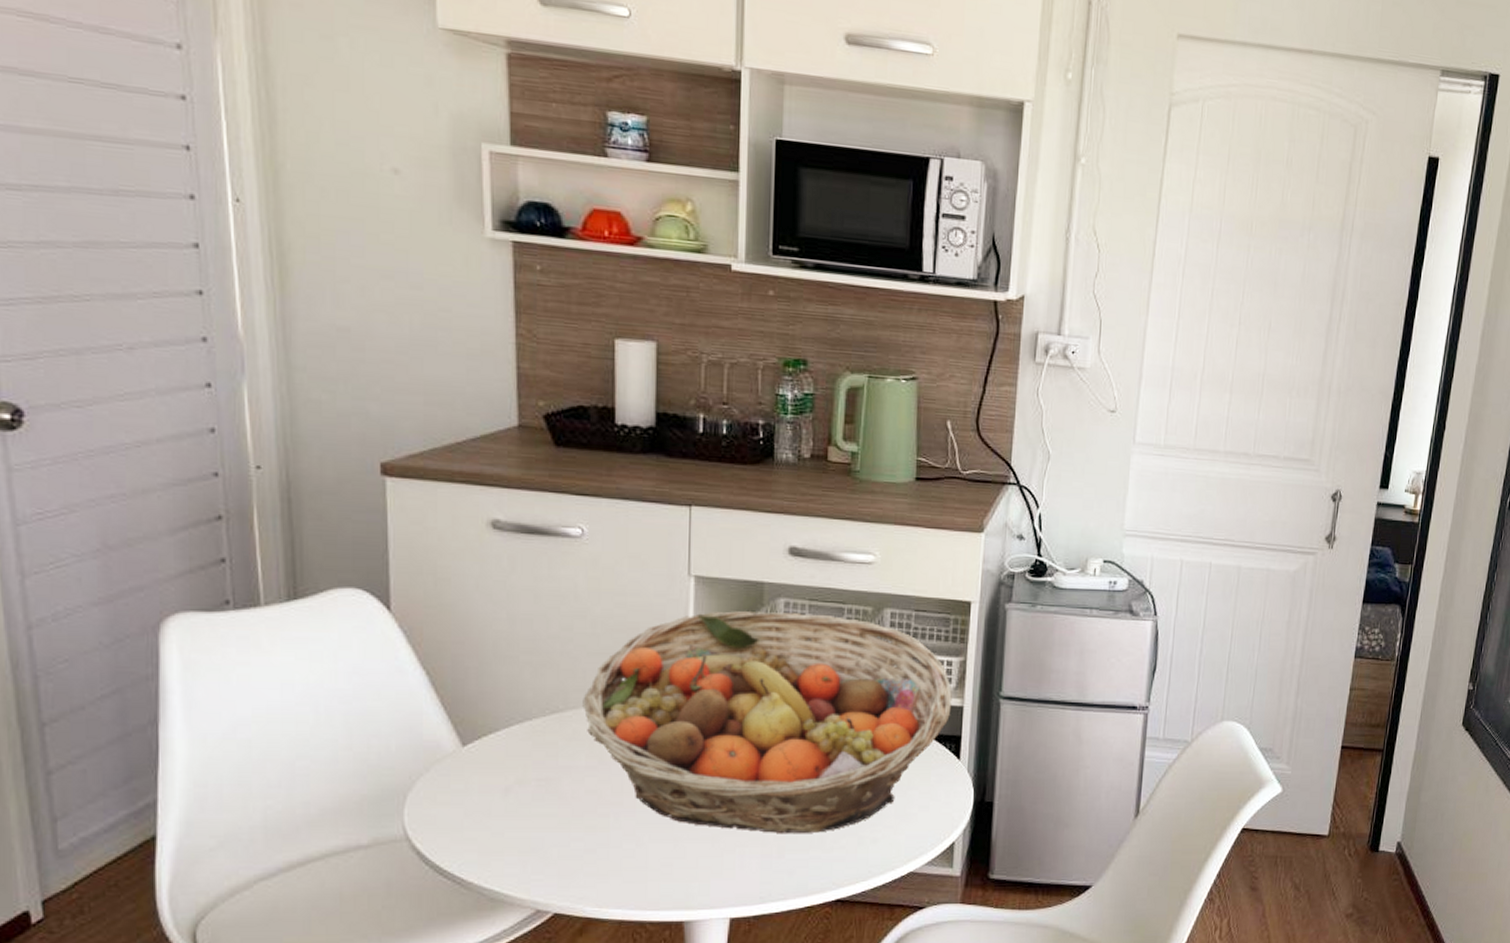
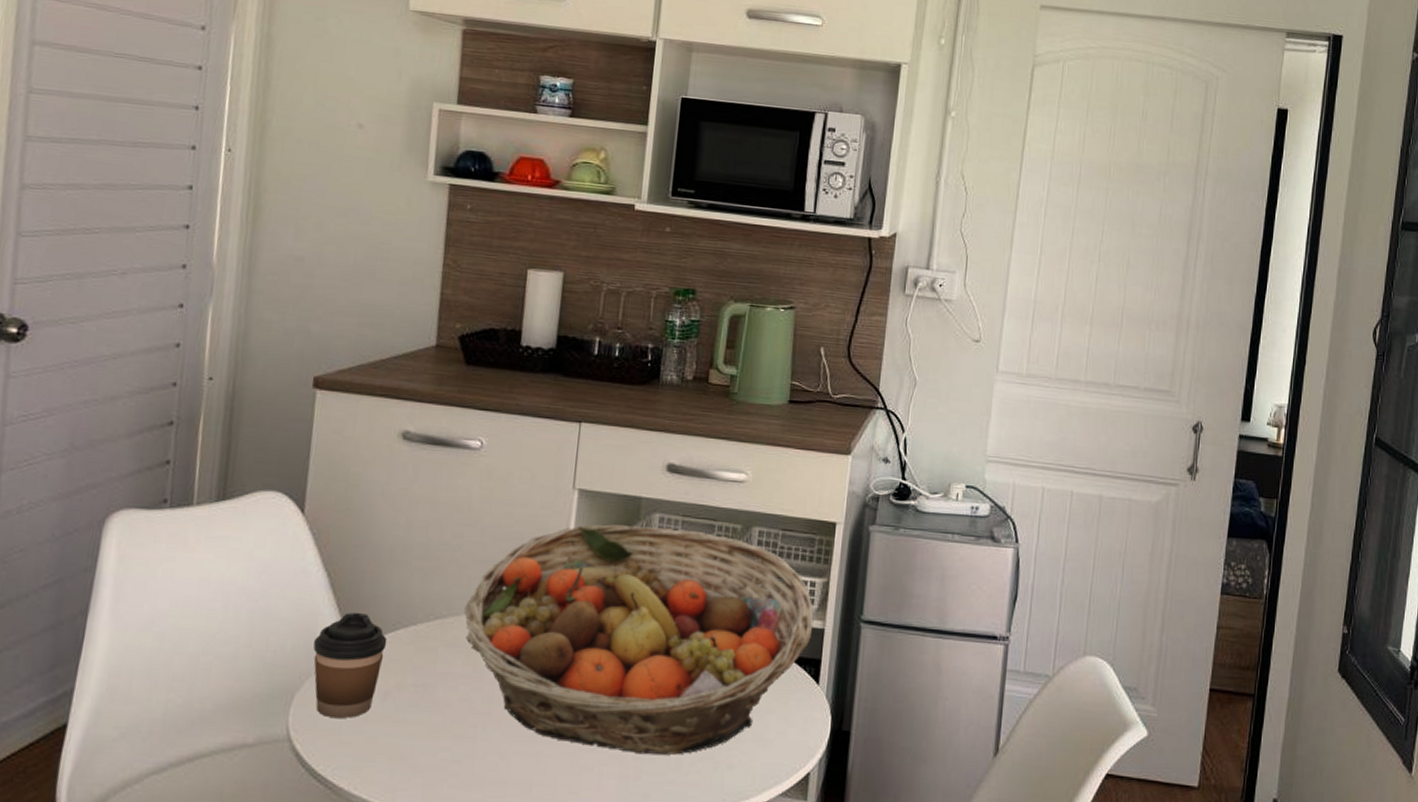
coffee cup: none [421,711,502,816] -> present [313,613,388,719]

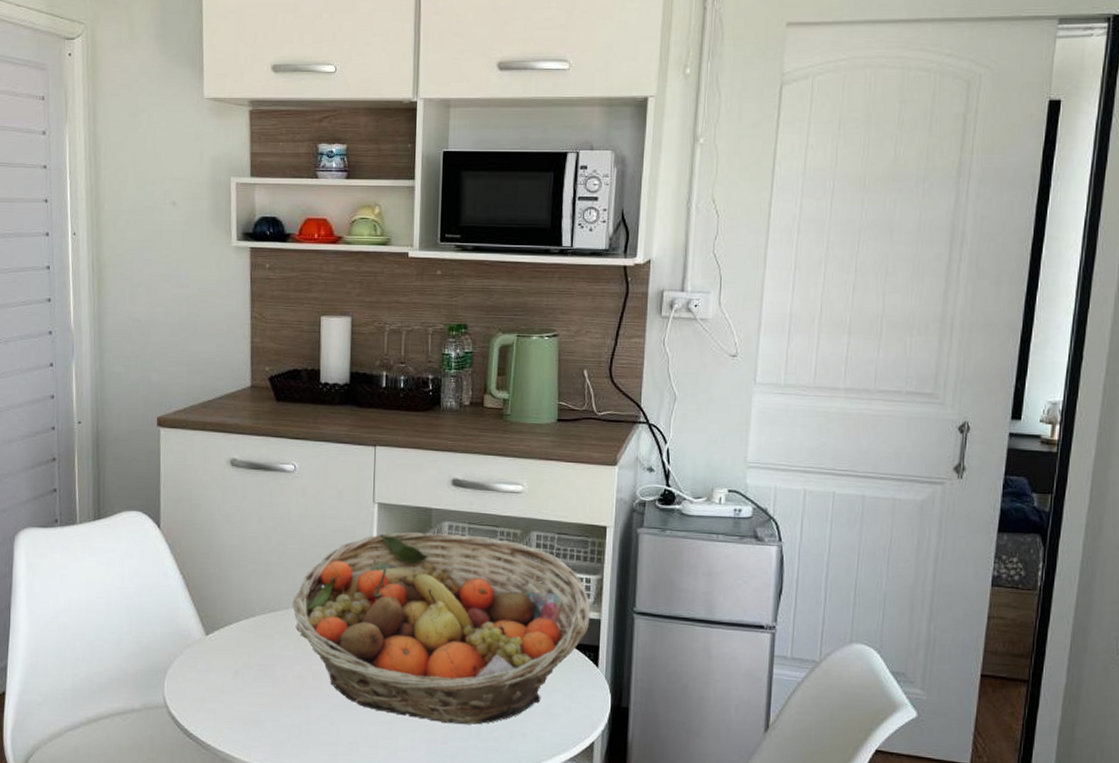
coffee cup: present [313,613,388,719] -> none [178,607,234,691]

